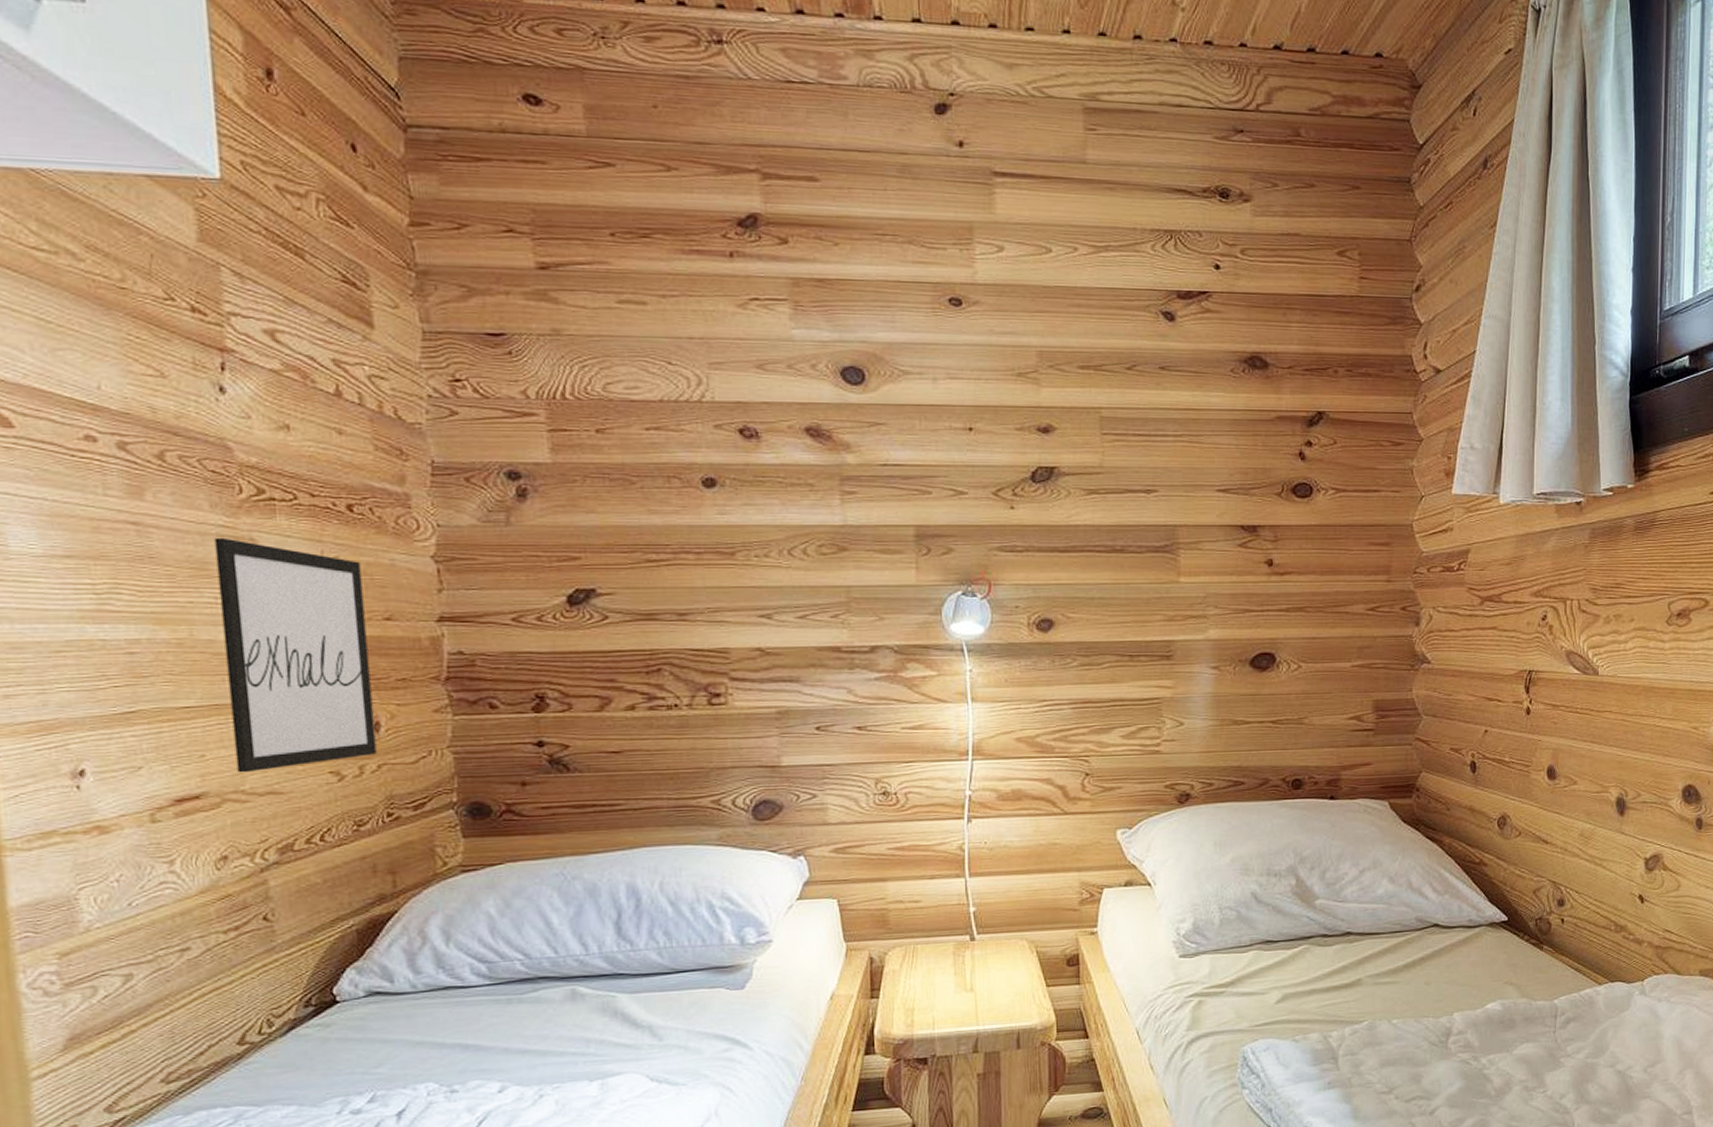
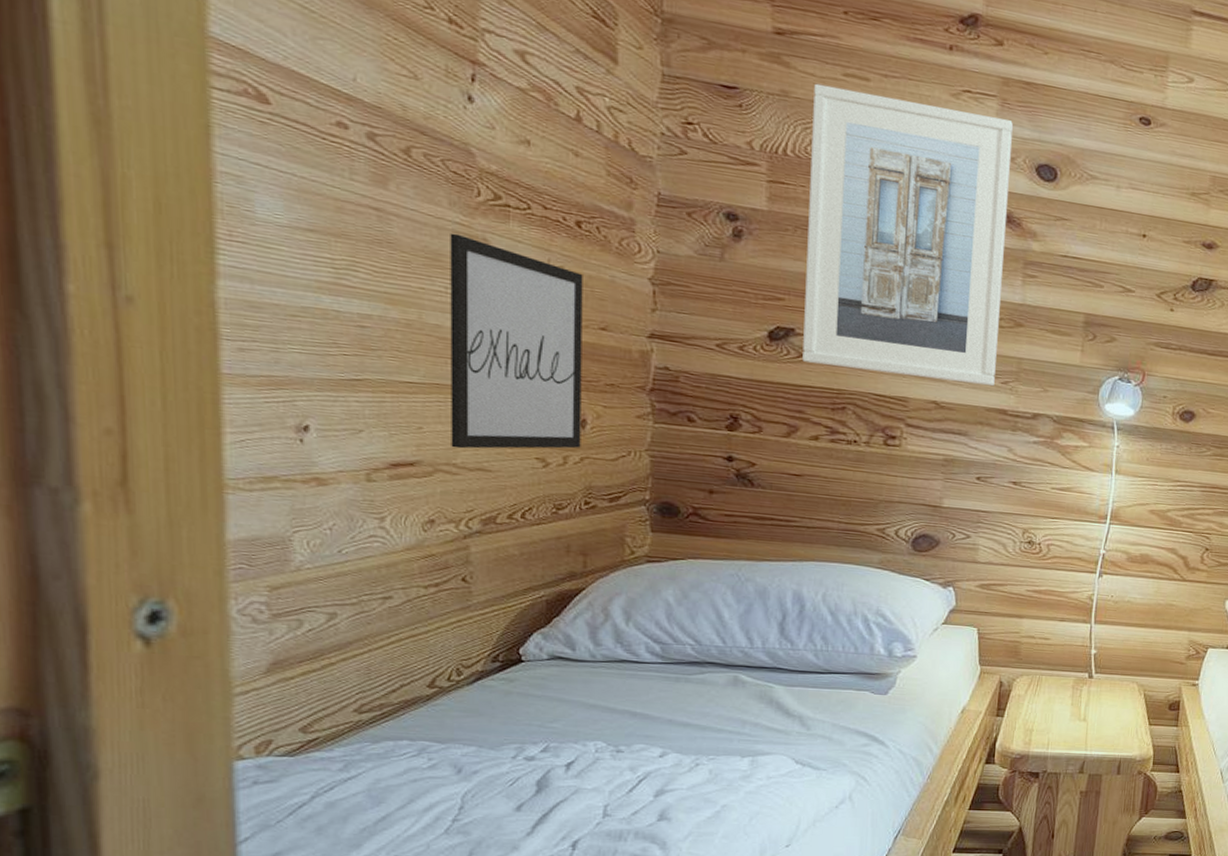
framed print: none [587,316,823,625] -> present [802,83,1014,387]

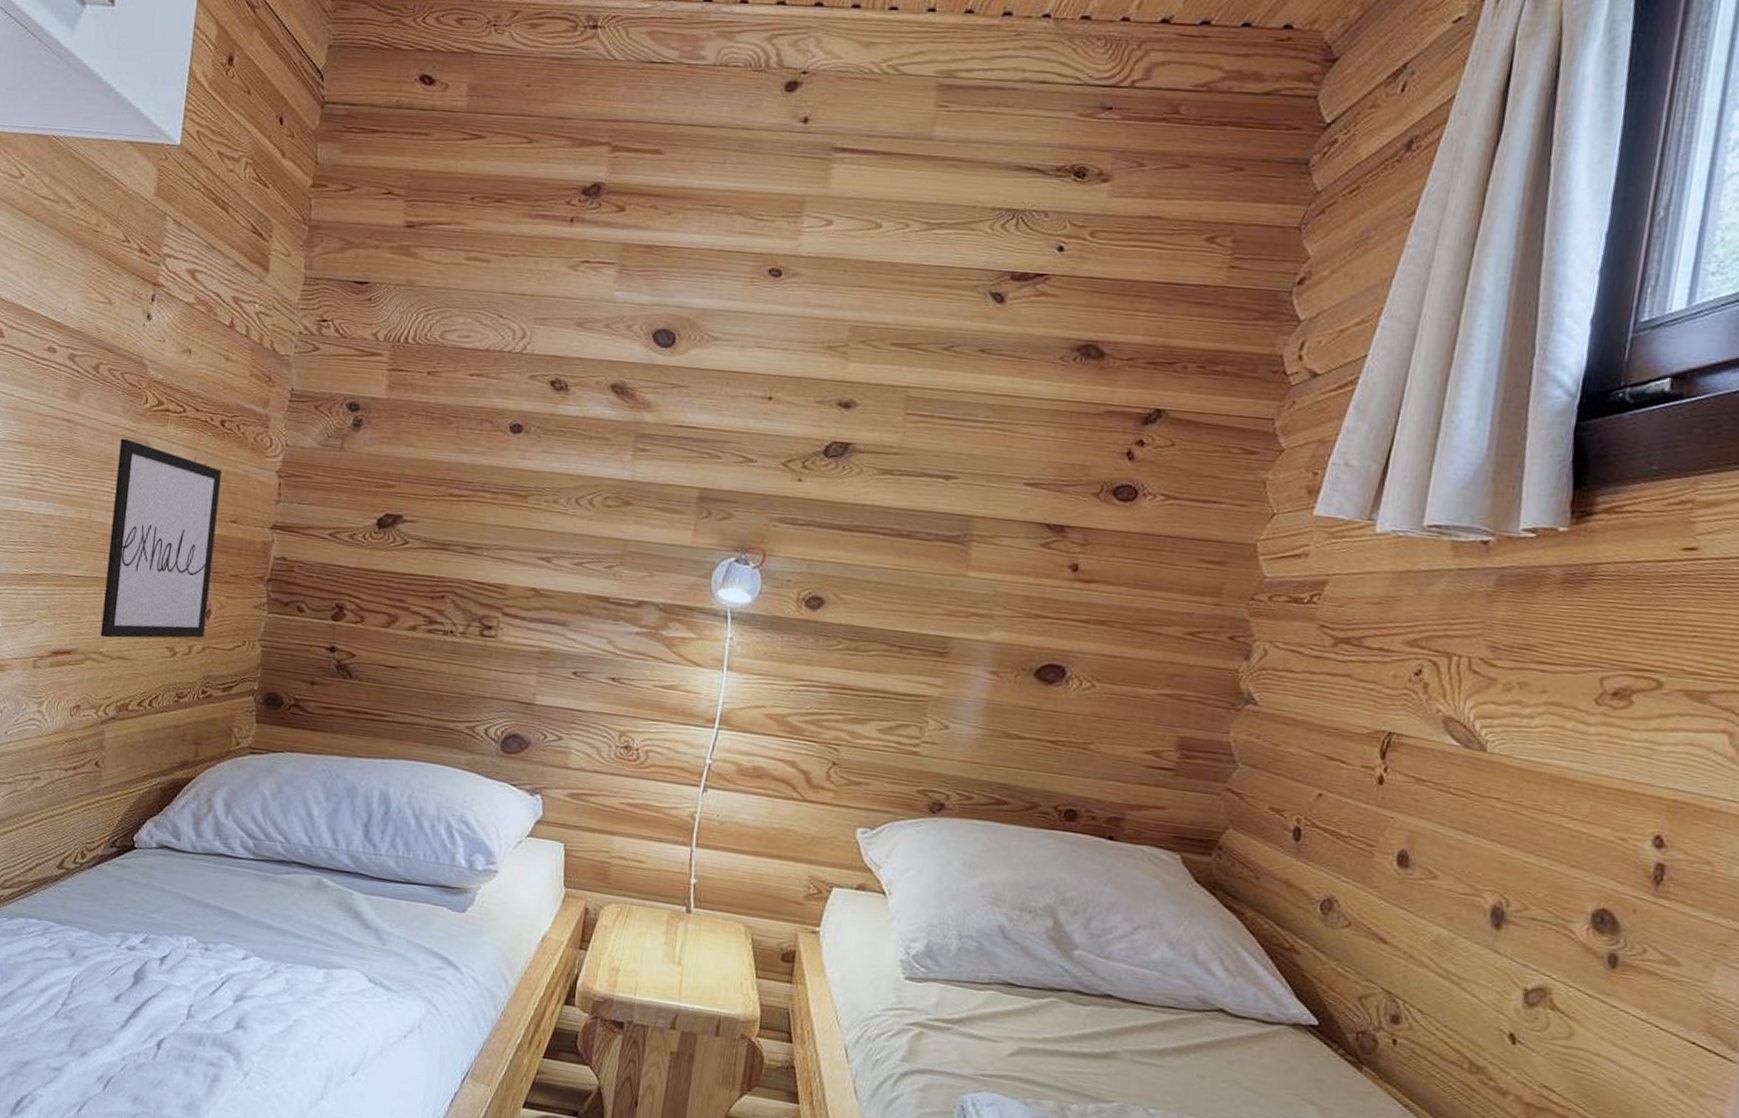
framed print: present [802,83,1014,387] -> none [407,270,632,572]

